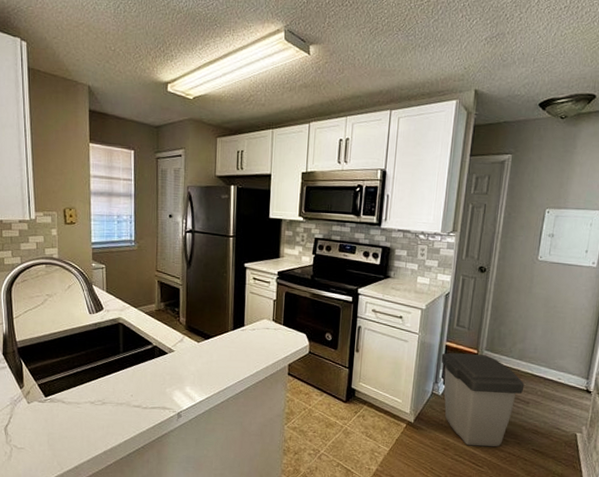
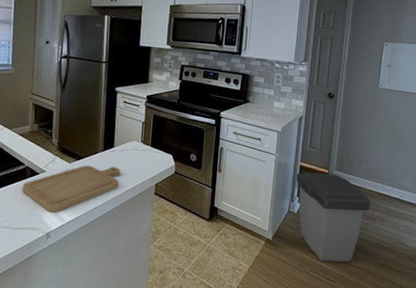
chopping board: none [151,344,252,392] -> present [22,165,121,212]

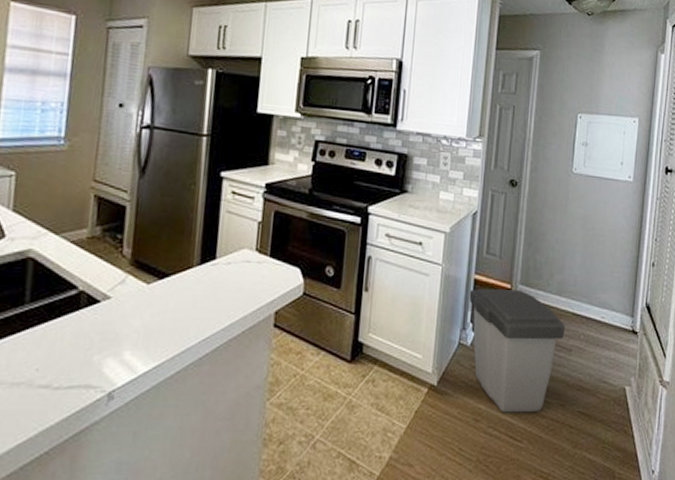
chopping board: present [22,165,121,212] -> none [72,286,226,359]

